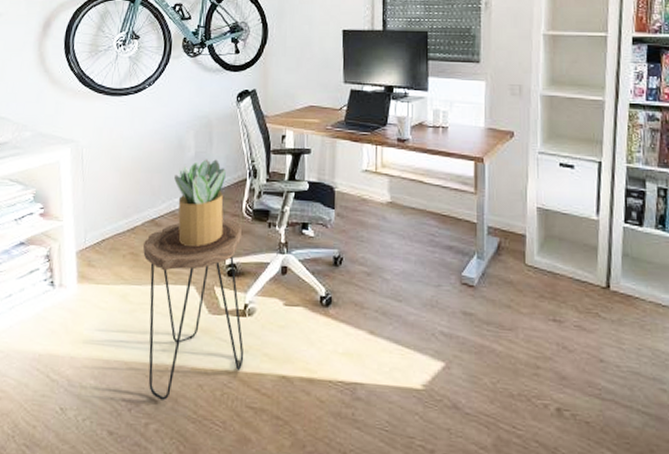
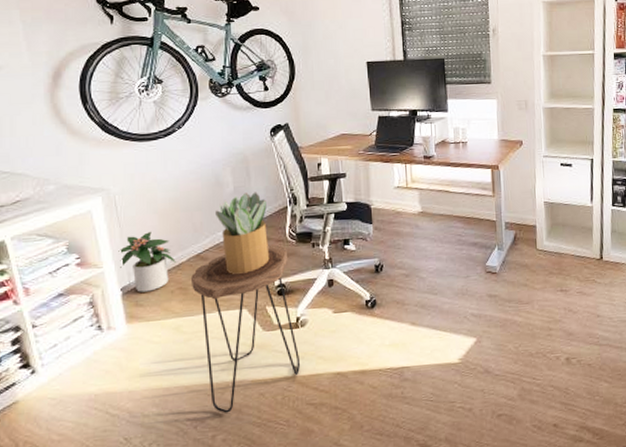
potted plant: none [78,188,131,253] -> present [118,231,176,292]

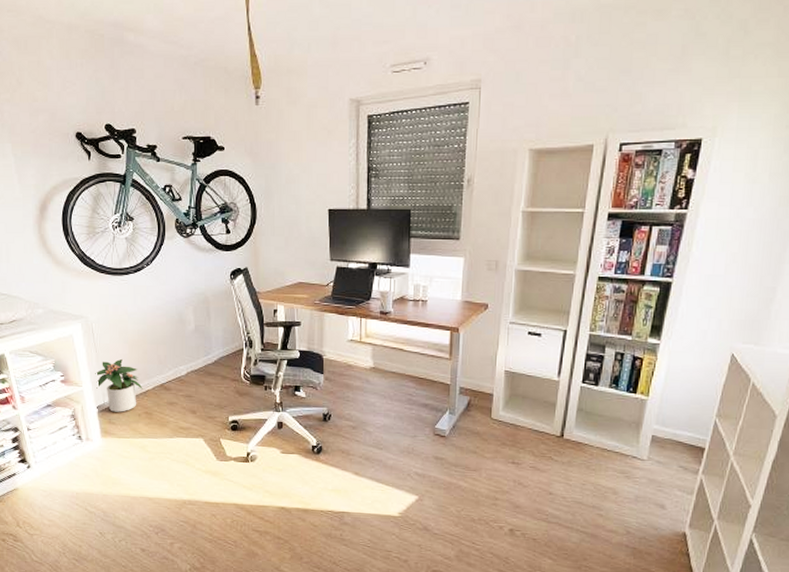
side table: present [191,244,301,413] -> none [156,383,249,526]
potted plant: present [215,192,270,274] -> none [178,332,225,406]

